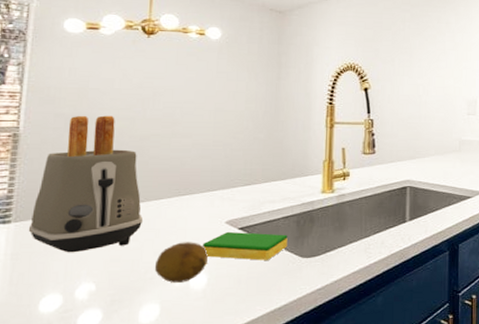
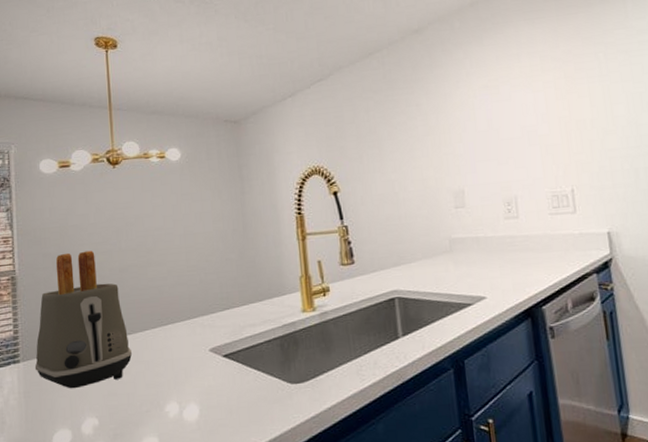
fruit: present [154,242,208,283] -> none [148,372,197,415]
dish sponge: present [202,231,288,260] -> none [189,359,274,389]

